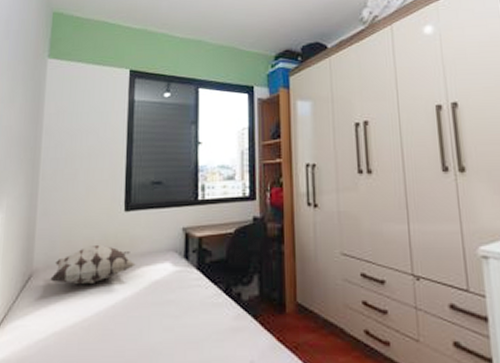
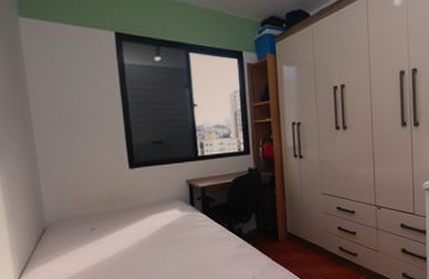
decorative pillow: present [50,244,136,284] -> none [65,198,146,233]

